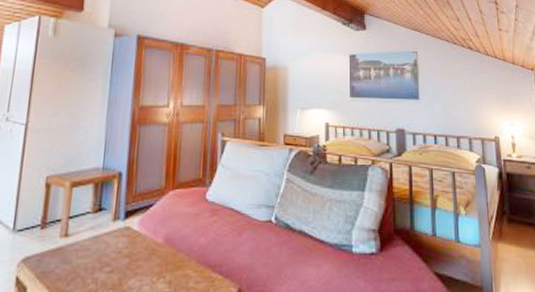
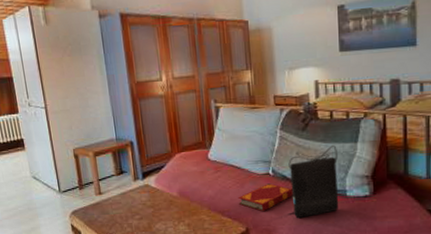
hardback book: none [233,233,295,268] -> present [238,183,293,212]
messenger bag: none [293,193,344,277] -> present [288,145,339,218]

